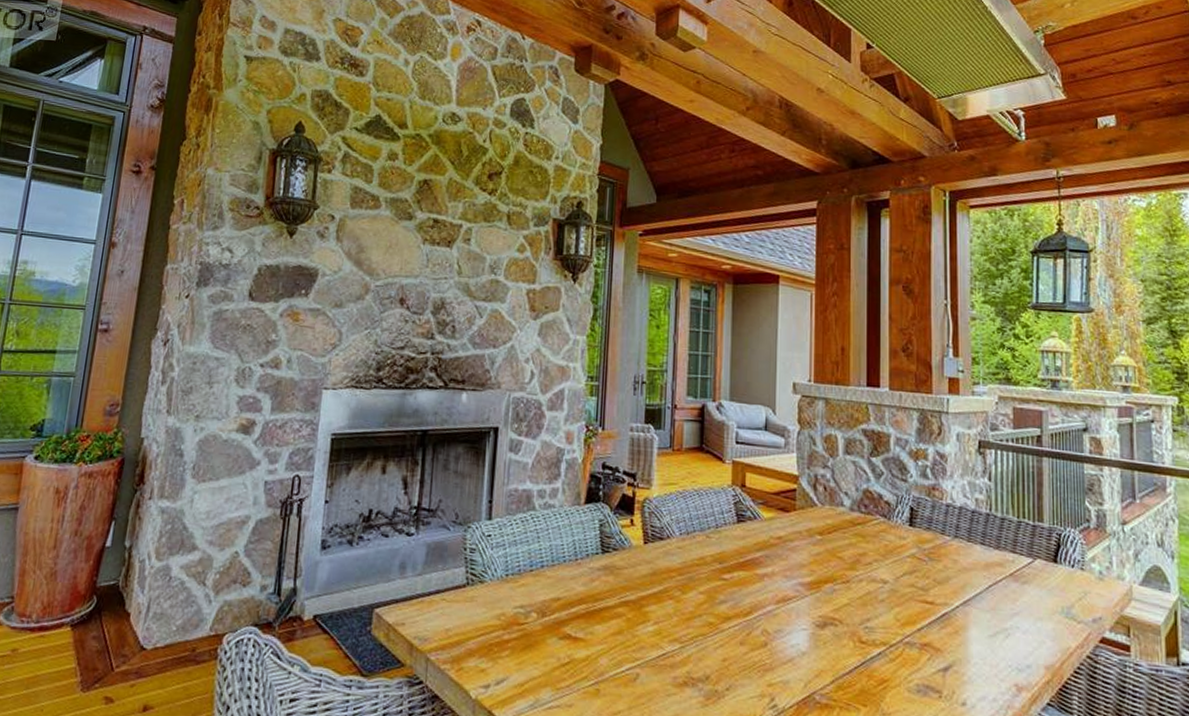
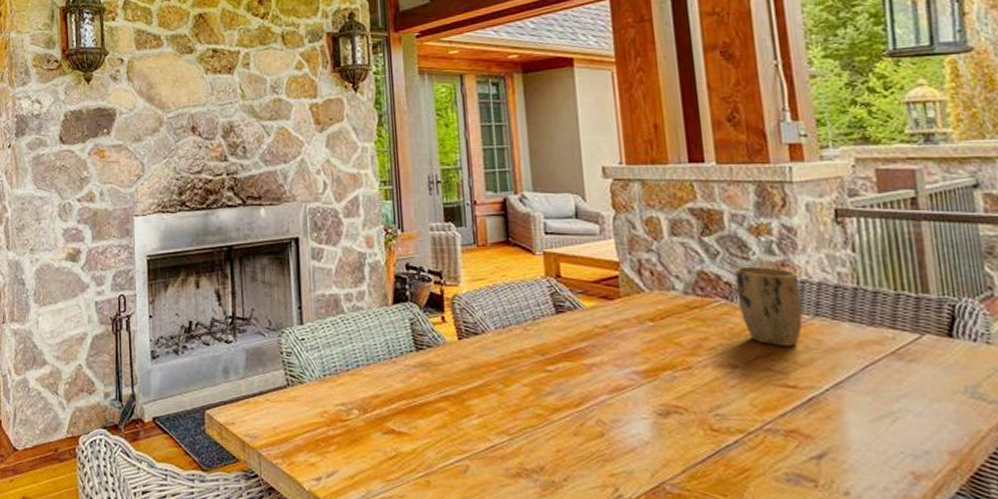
plant pot: none [894,487,946,565] -> present [734,266,803,347]

